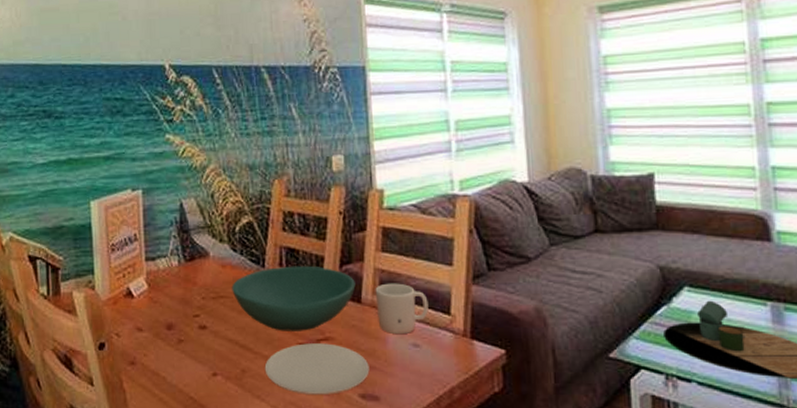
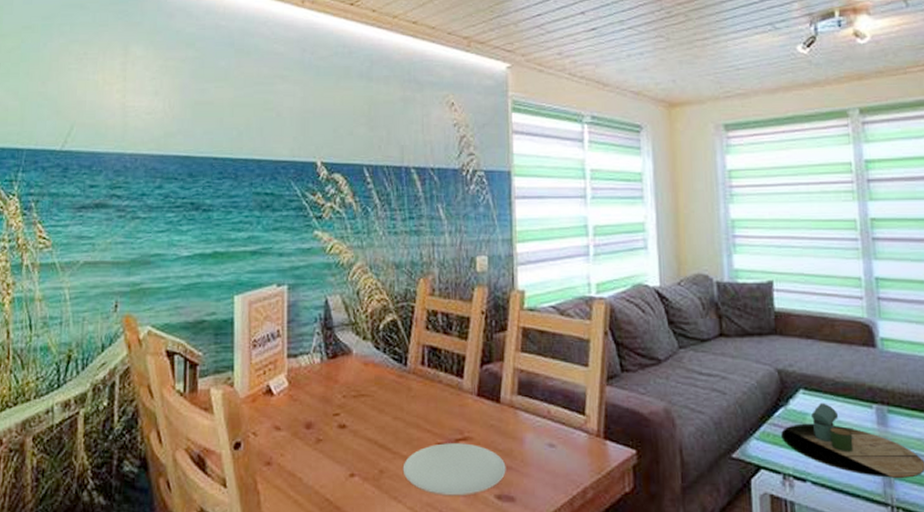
bowl: present [232,265,356,331] -> none [373,364,495,431]
mug: present [375,283,429,335] -> none [514,383,565,435]

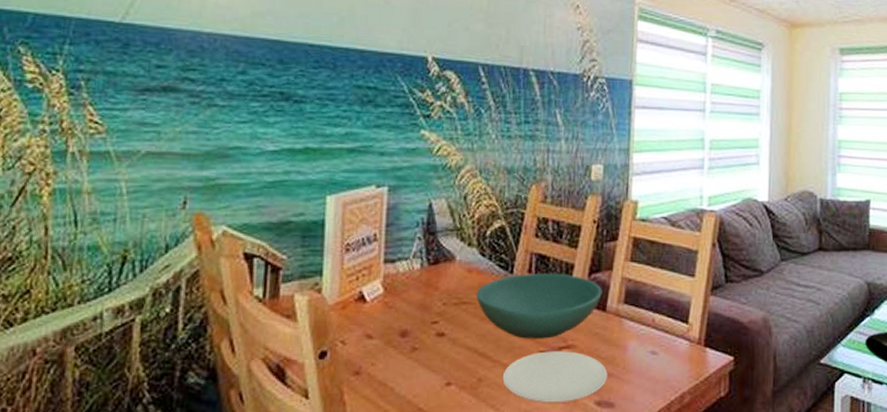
bowl: none [373,364,495,431] -> present [476,273,602,339]

